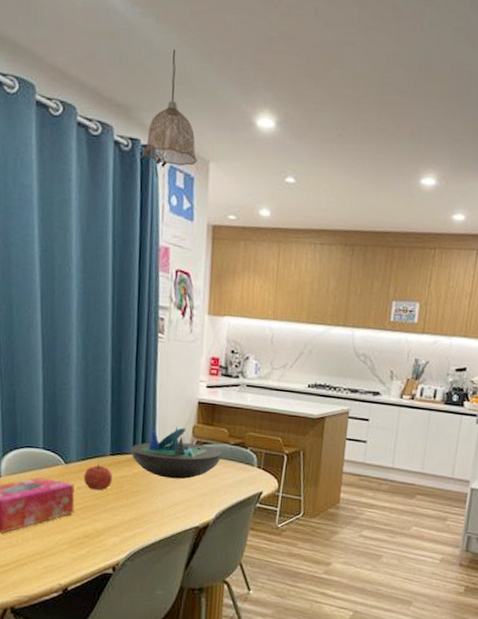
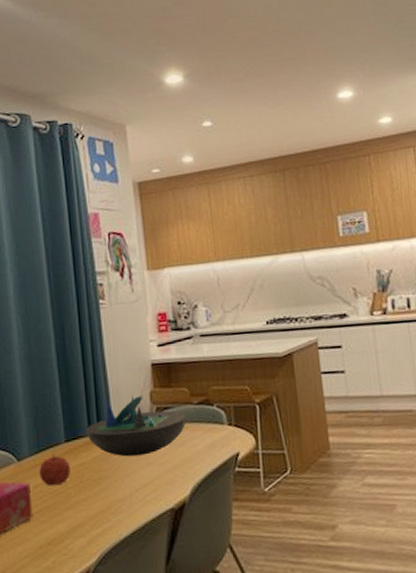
pendant lamp: present [144,48,197,167] -> none [62,37,114,137]

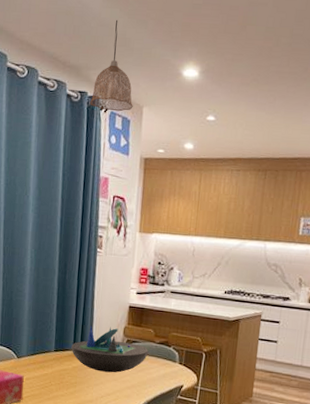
fruit: present [39,453,71,486] -> none [32,358,56,381]
pendant lamp: none [62,37,114,137] -> present [90,19,133,112]

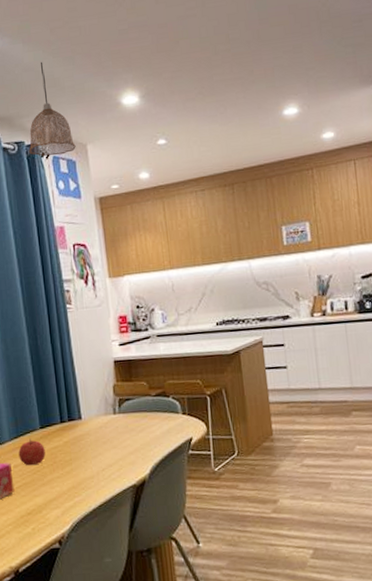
fruit: none [32,358,56,381] -> present [18,438,46,466]
decorative bowl: present [71,325,148,373] -> none [58,388,146,442]

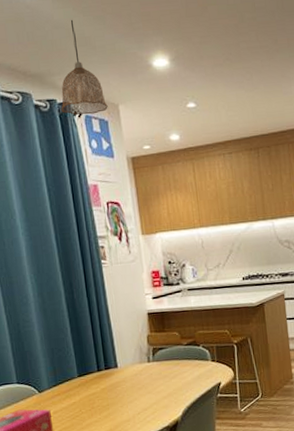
fruit: present [18,438,46,466] -> none [57,386,84,412]

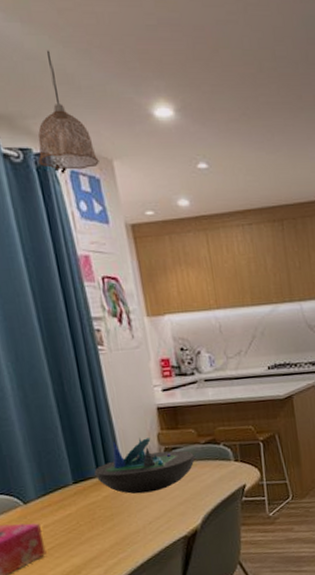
decorative bowl: none [95,338,178,388] -> present [94,437,195,494]

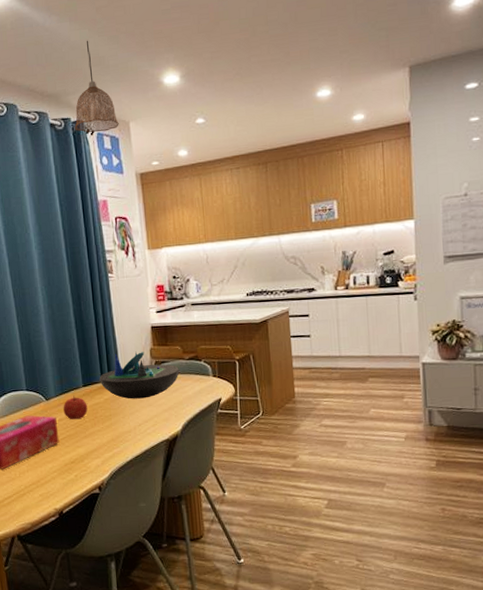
fruit: none [48,495,82,525] -> present [63,395,88,420]

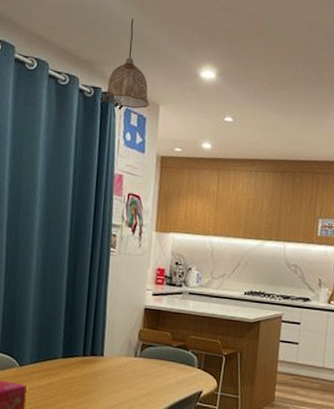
fruit: present [63,395,88,420] -> none [36,365,63,391]
decorative bowl: present [99,351,179,399] -> none [81,328,165,380]

